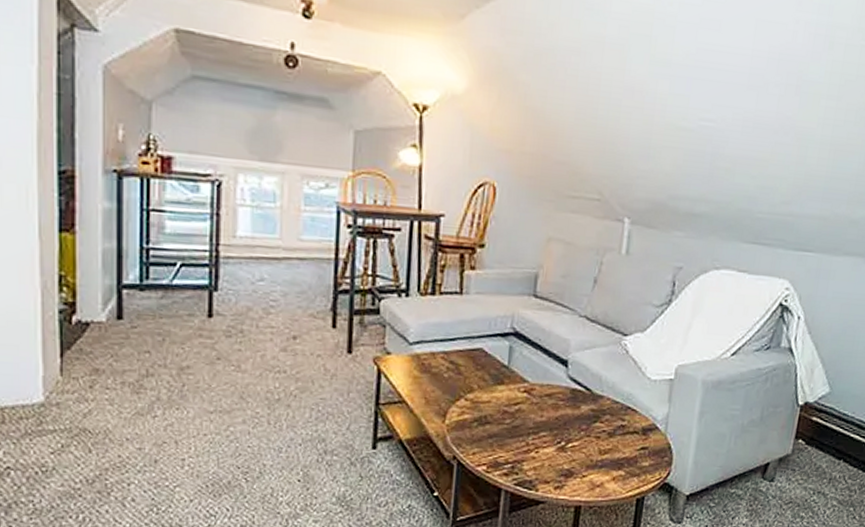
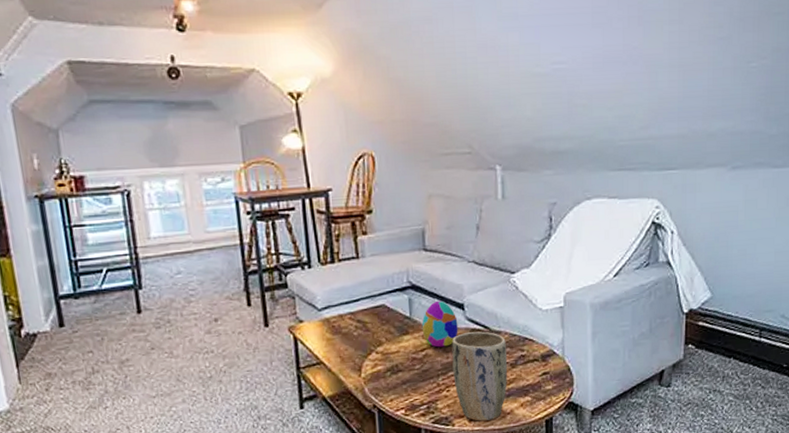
decorative egg: none [518,353,559,404] -> present [421,300,458,347]
plant pot: none [544,392,607,491] -> present [451,331,508,421]

